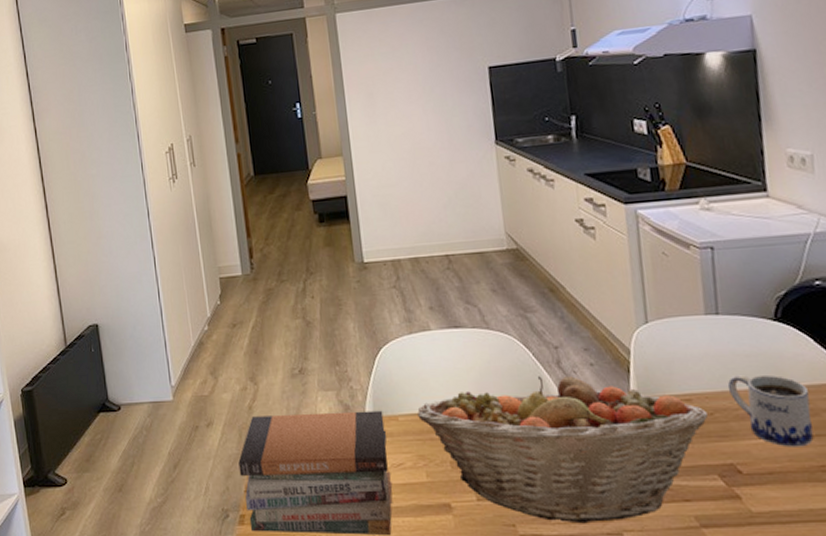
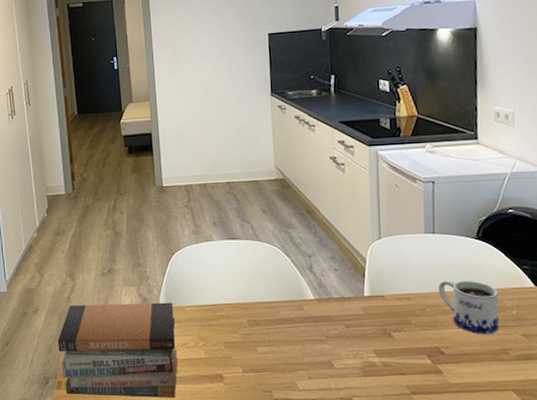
fruit basket: present [417,376,708,524] -> none [200,278,421,391]

